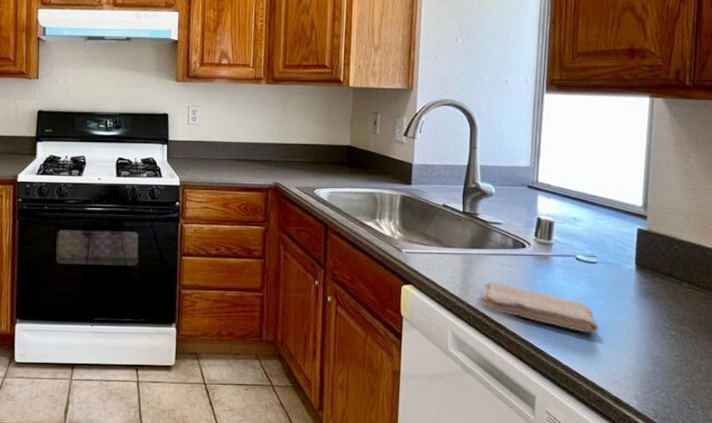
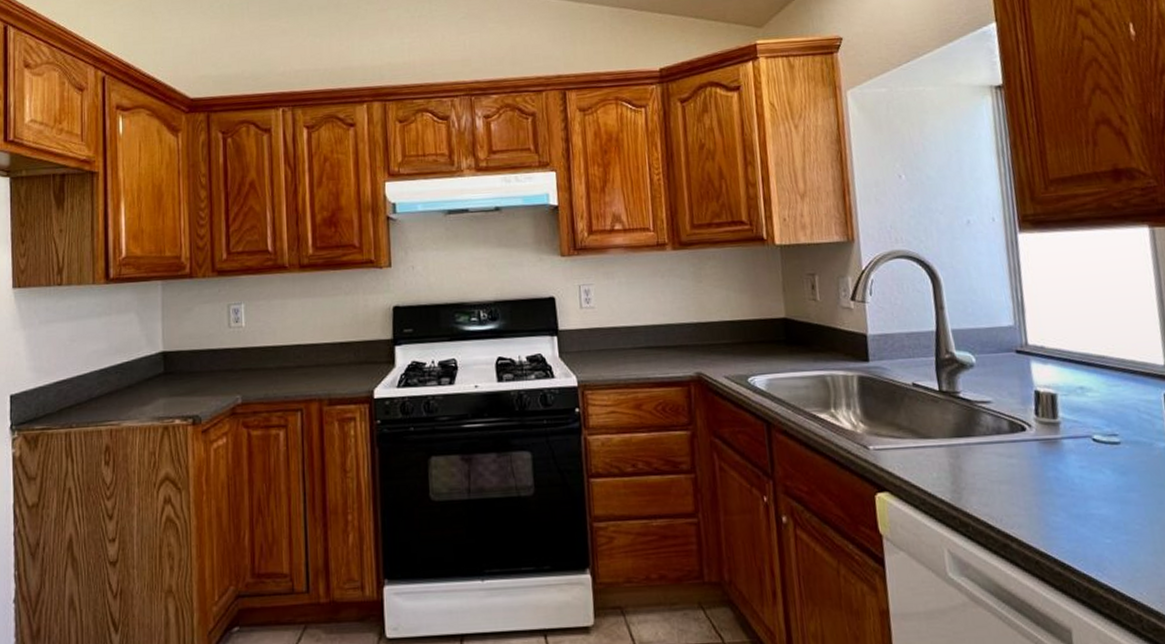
washcloth: present [481,283,599,333] -> none [979,480,1138,537]

